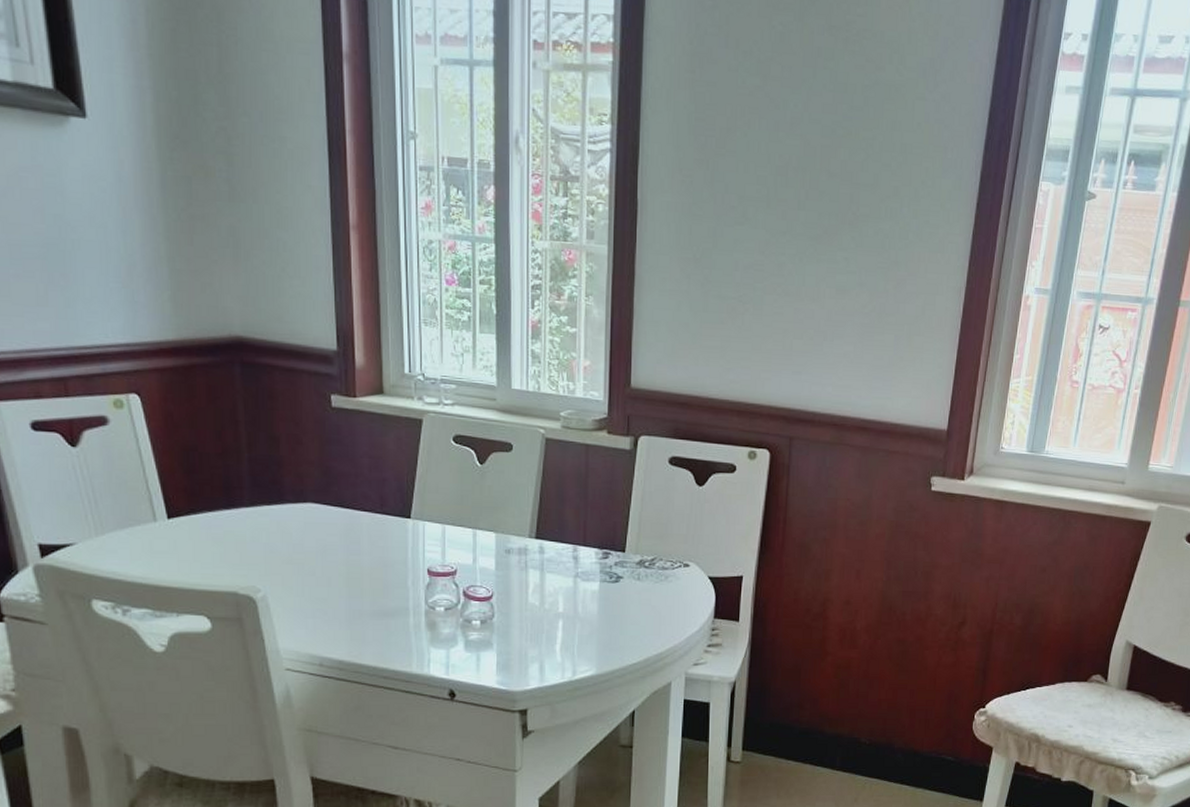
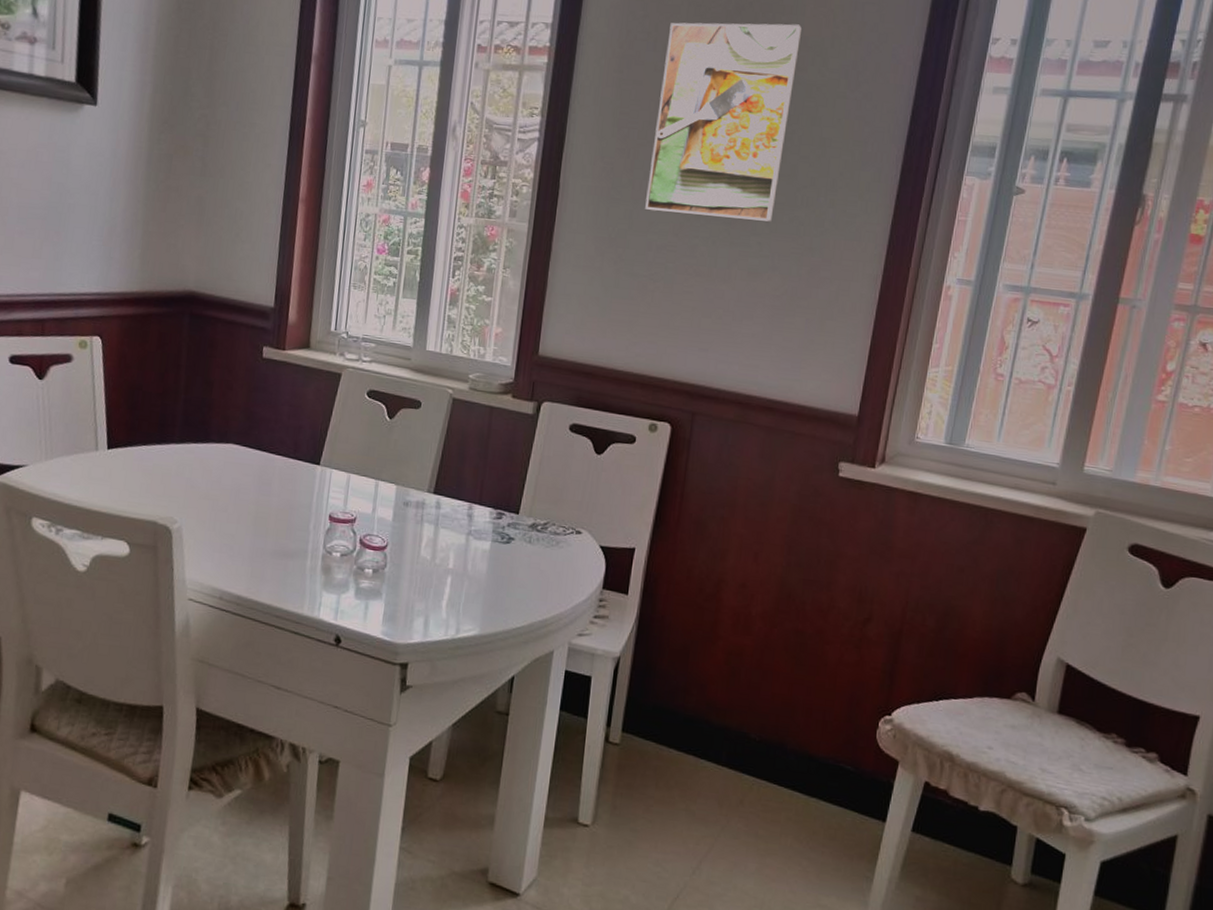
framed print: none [729,14,877,235] -> present [645,22,801,222]

